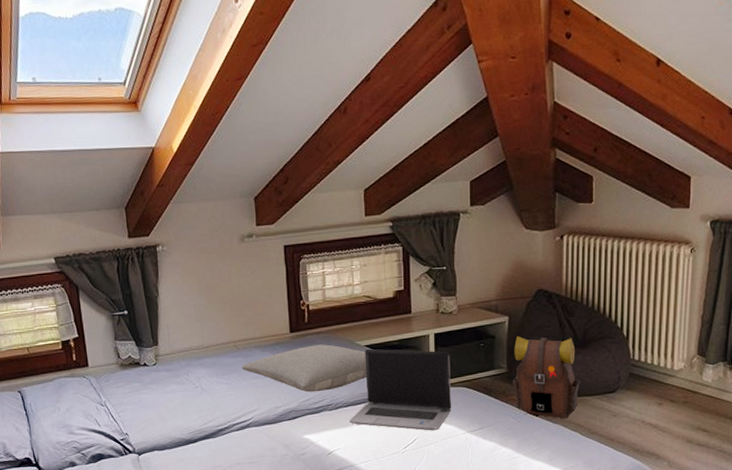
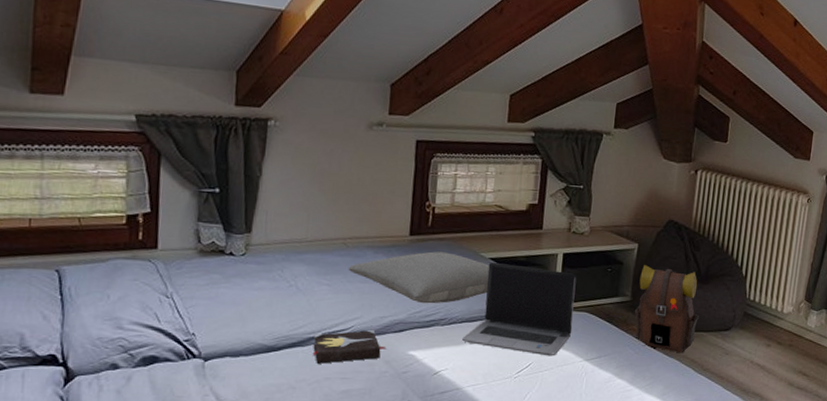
hardback book: none [222,419,284,451] -> present [312,329,387,364]

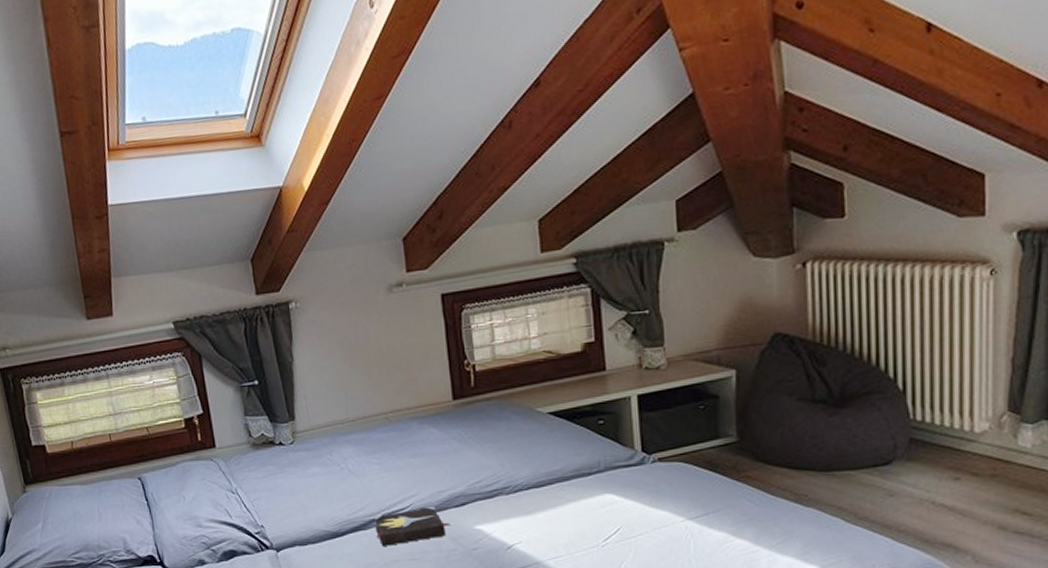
pillow: present [348,251,490,304] -> none [395,412,553,473]
laptop computer: present [462,262,577,357] -> none [532,416,665,519]
backpack: present [634,265,700,354] -> none [744,394,841,501]

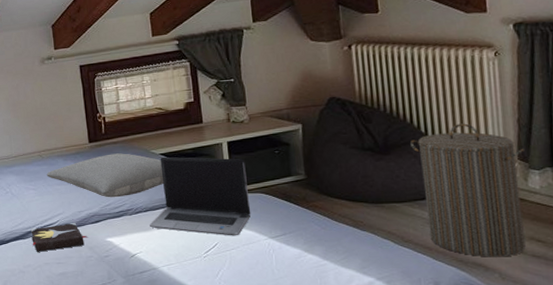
pillow: none [395,412,553,473] -> present [46,153,165,198]
laptop computer: none [532,416,665,519] -> present [150,156,251,236]
laundry hamper: none [874,365,1018,536] -> present [410,123,526,257]

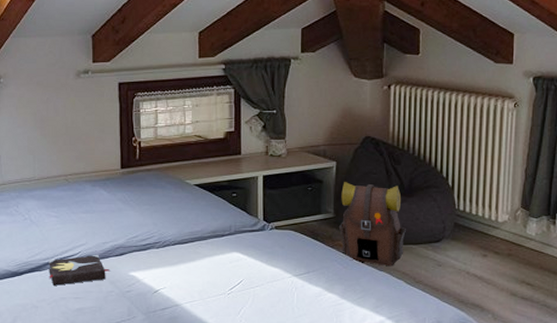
pillow: present [46,153,165,198] -> none [71,182,196,229]
laptop computer: present [150,156,251,236] -> none [177,188,279,273]
backpack: none [310,143,388,226] -> present [338,182,407,267]
laundry hamper: present [410,123,526,257] -> none [432,170,528,299]

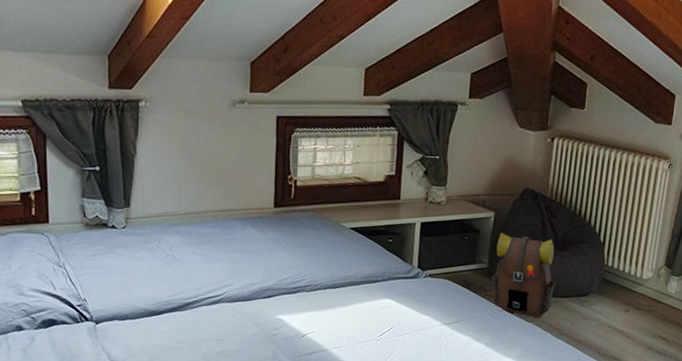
hardback book: present [49,254,111,286] -> none [190,295,257,327]

